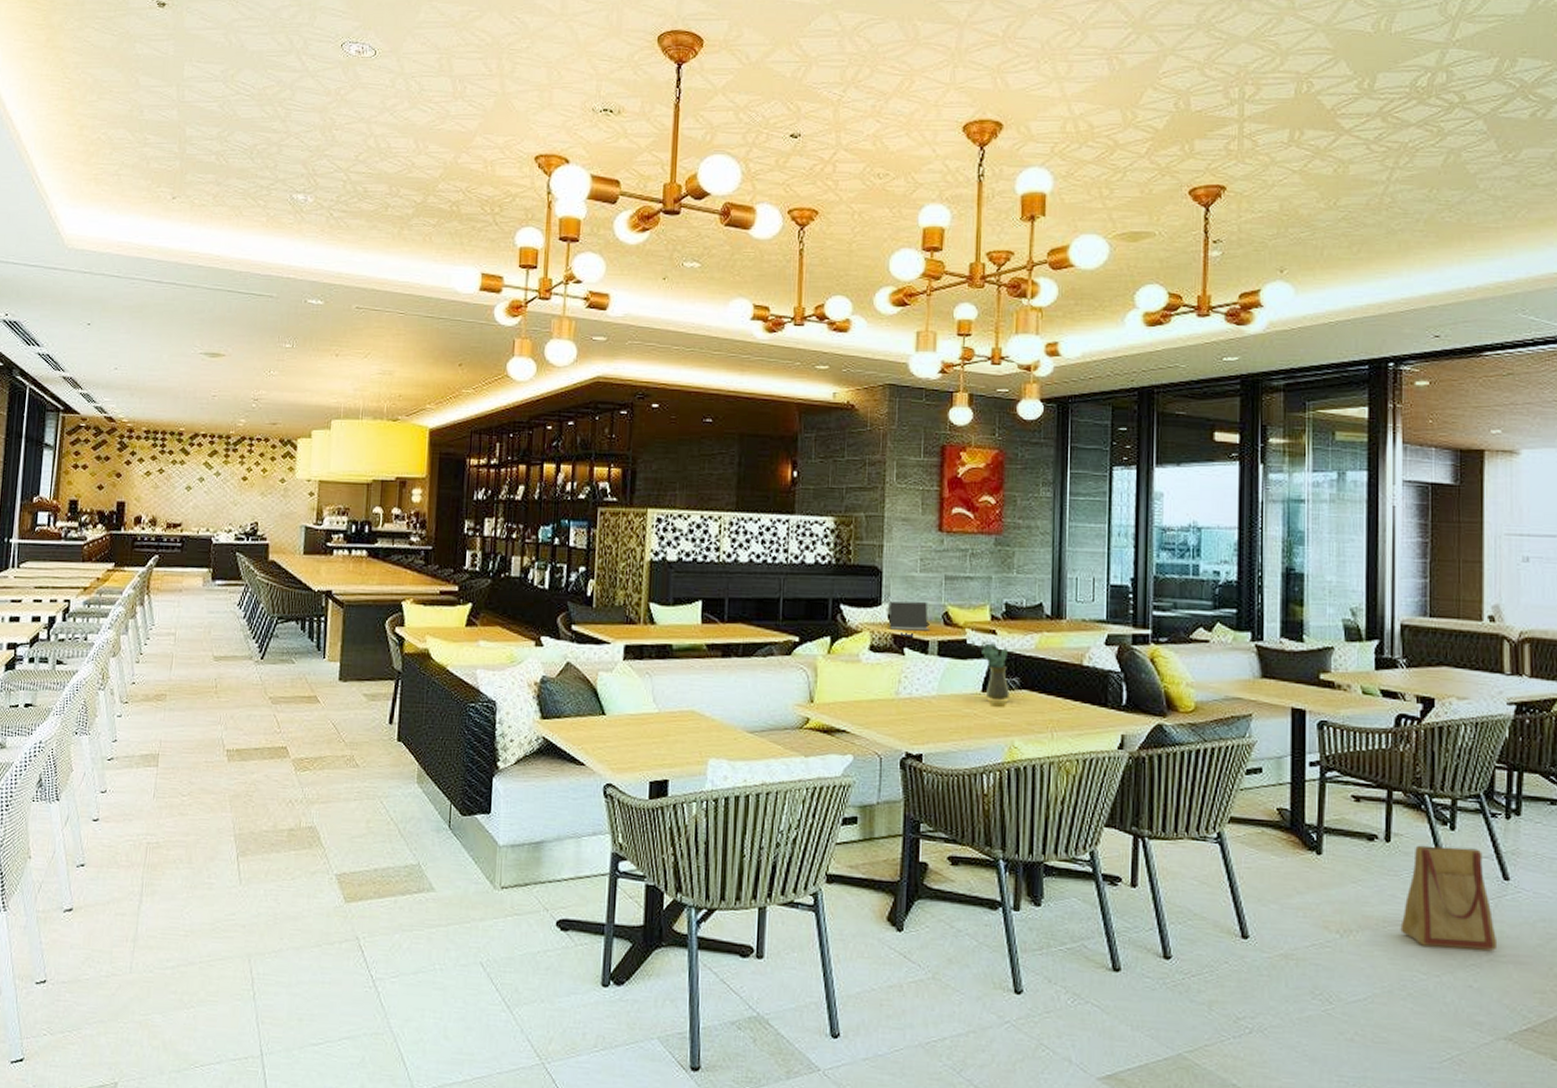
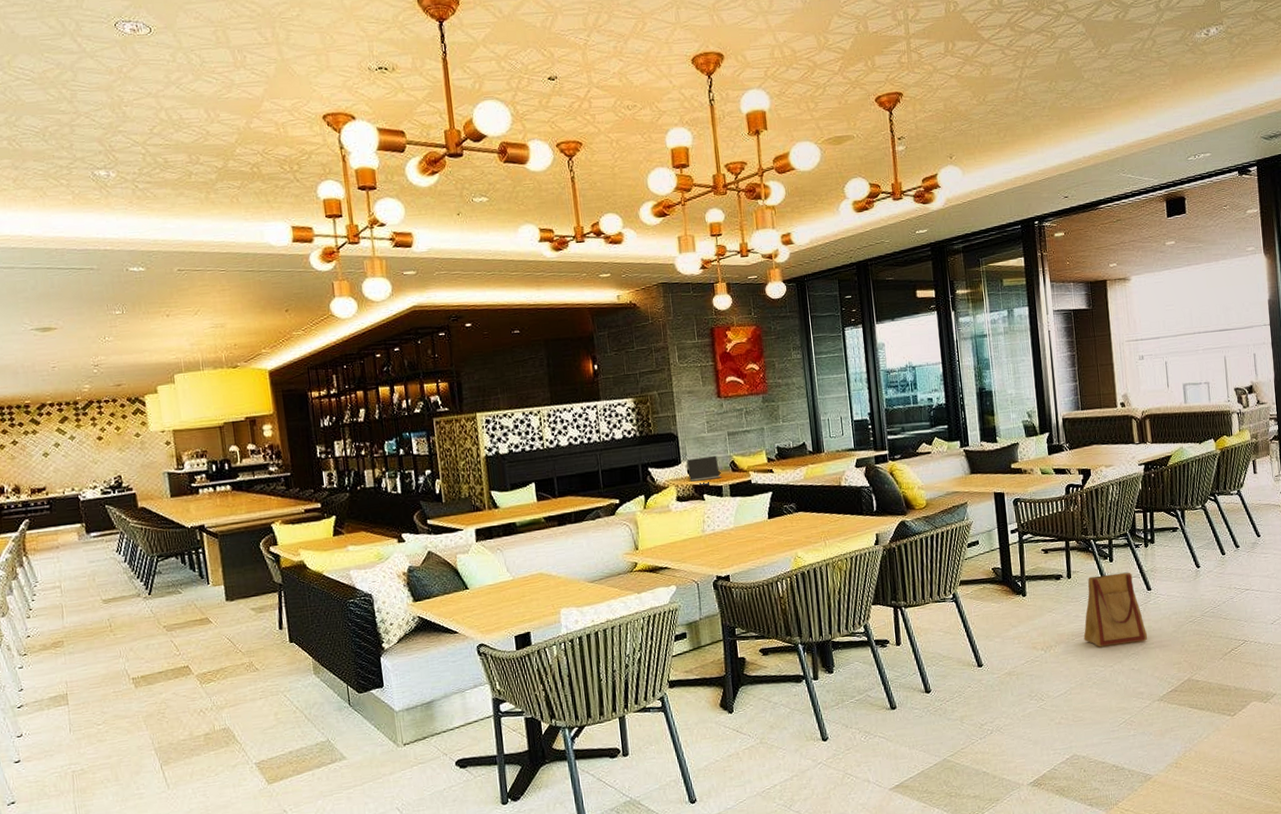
vase: present [980,640,1010,708] -> none [762,478,790,530]

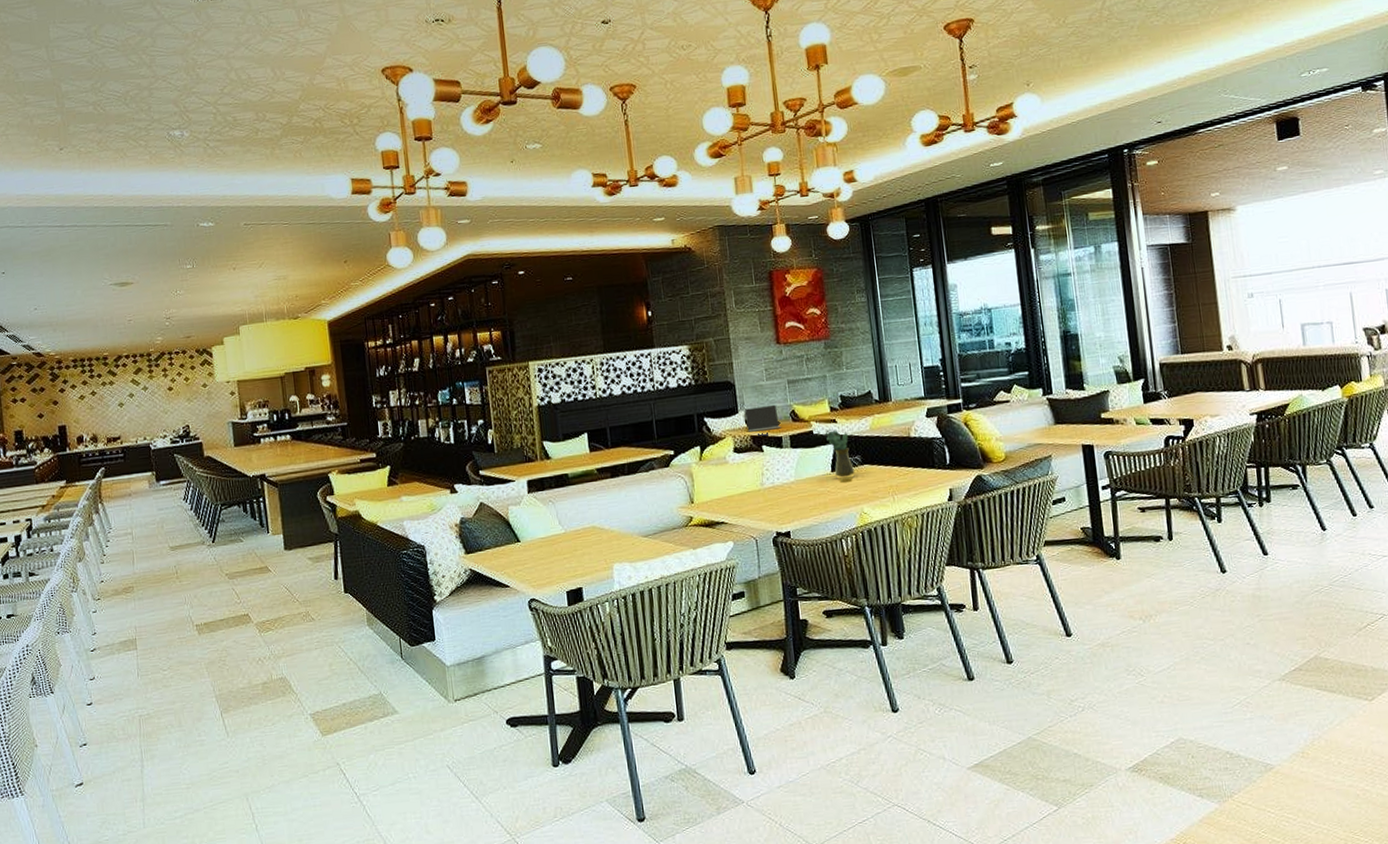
vase: none [762,478,790,530] -> present [825,429,855,484]
shopping bag: present [1083,572,1148,647] -> none [1188,534,1265,618]

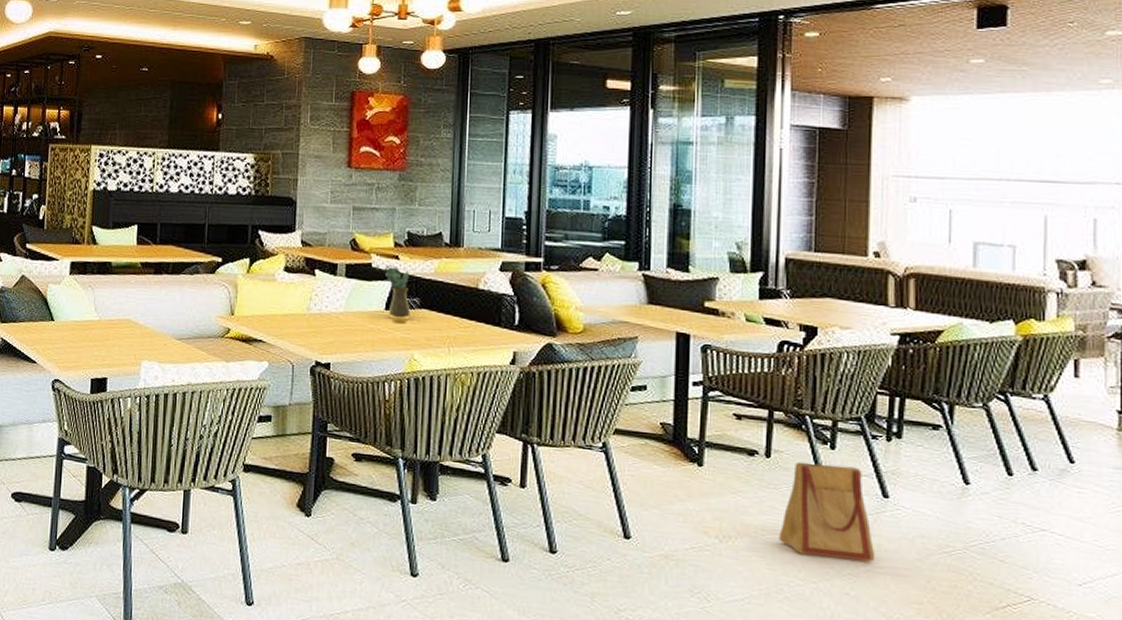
laptop: present [744,405,781,432] -> none [302,228,338,255]
shopping bag: none [1188,534,1265,618] -> present [778,461,876,562]

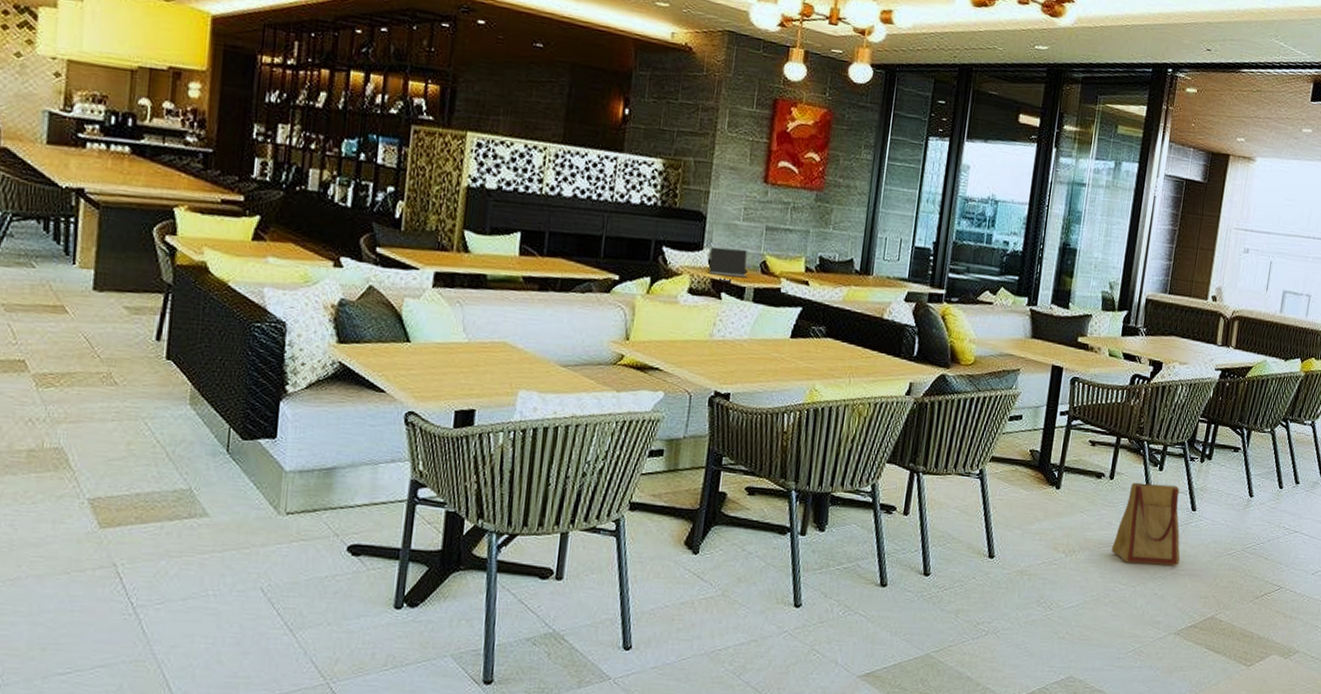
laptop: none [302,228,338,255] -> present [709,247,747,278]
vase: present [384,264,410,325] -> none [793,289,818,354]

